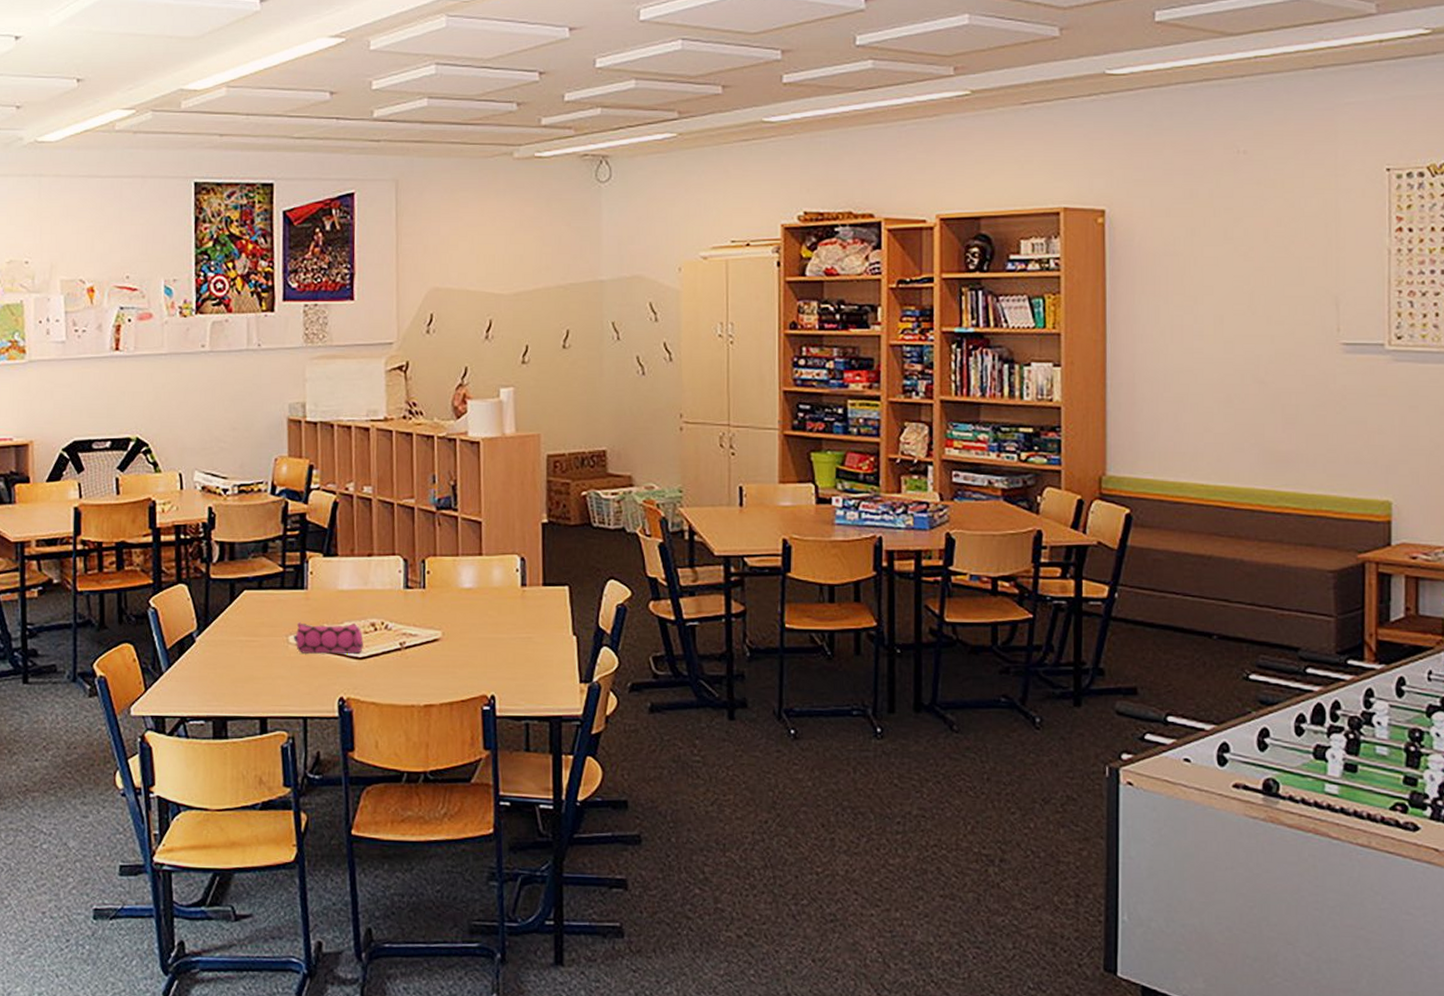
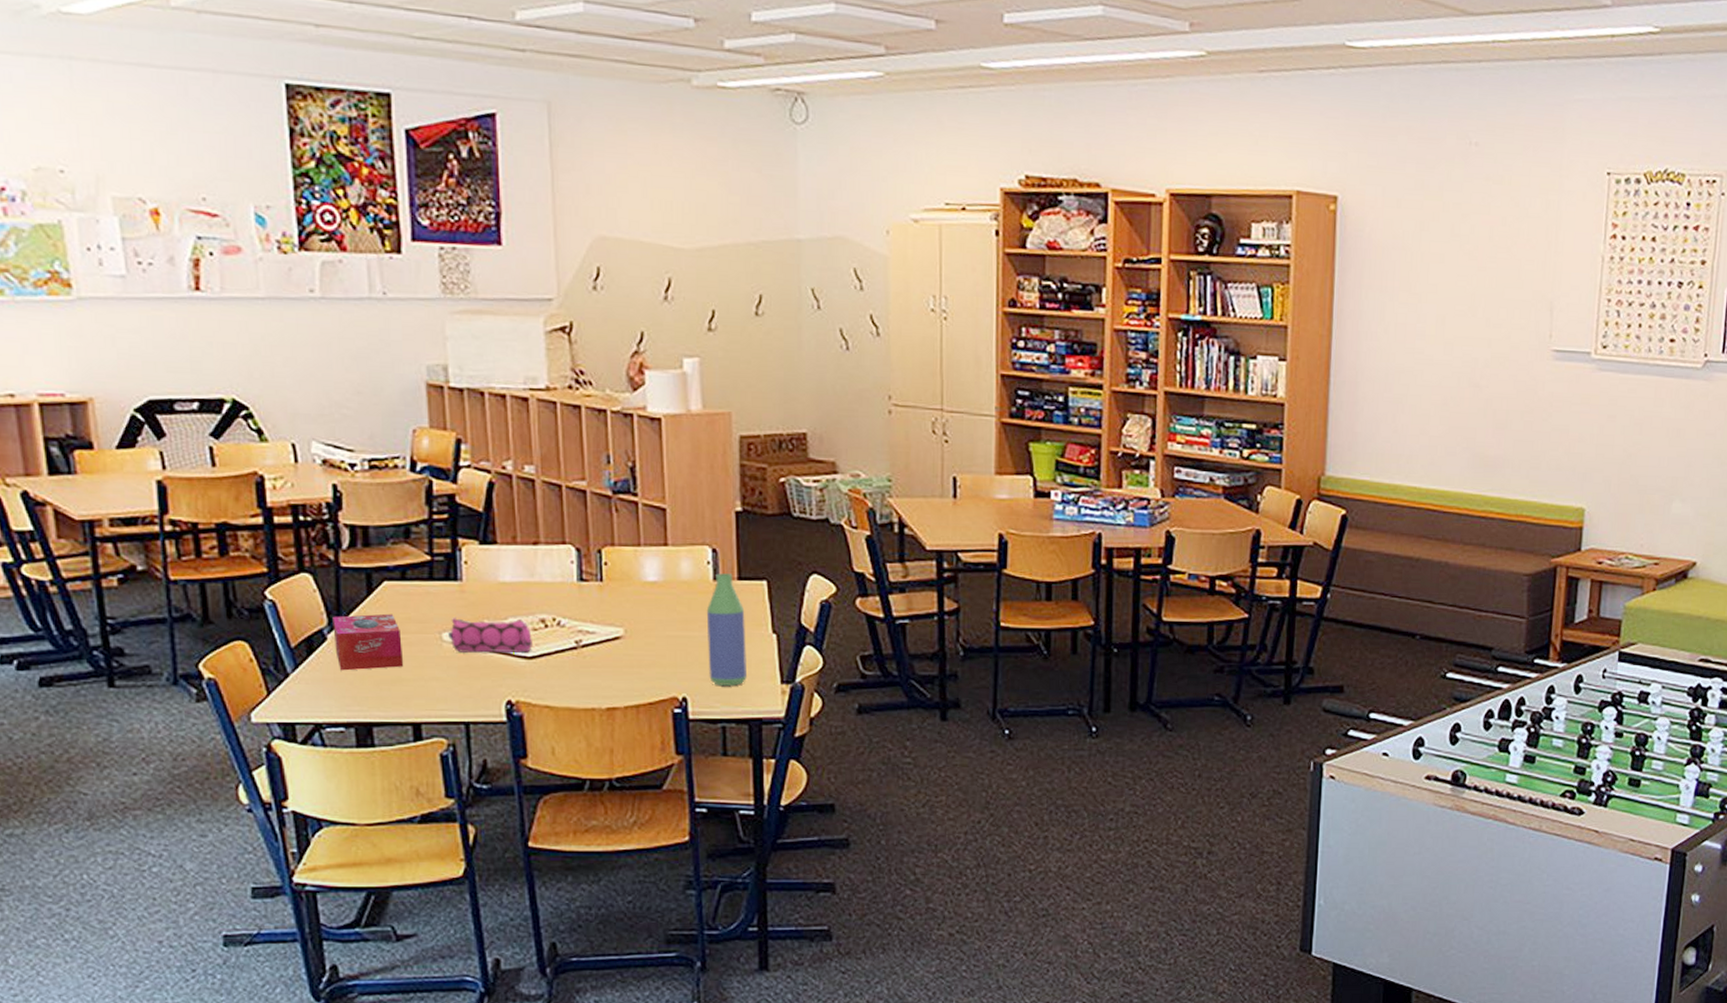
tissue box: none [201,619,256,670] -> present [332,613,404,671]
bottle: none [514,580,549,685] -> present [706,573,746,686]

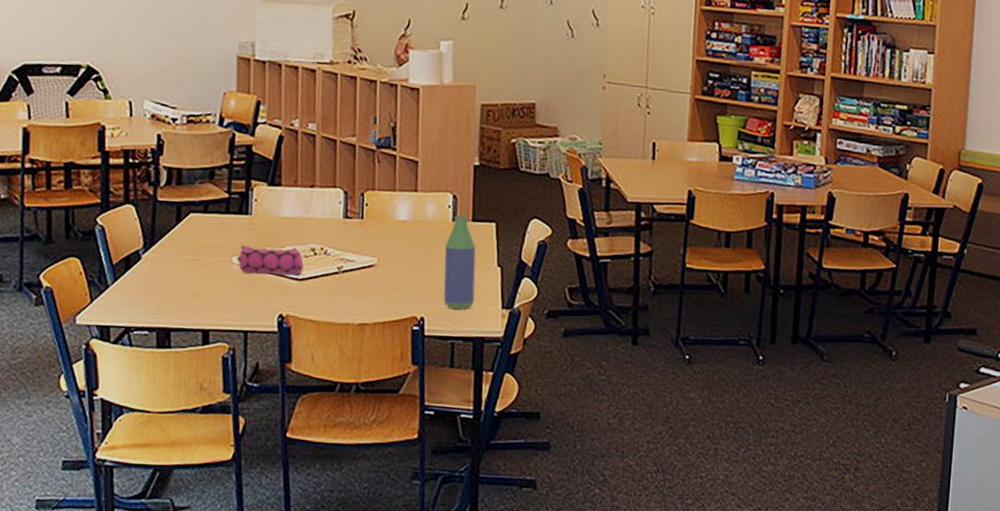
tissue box: present [332,613,404,671] -> none [147,239,200,285]

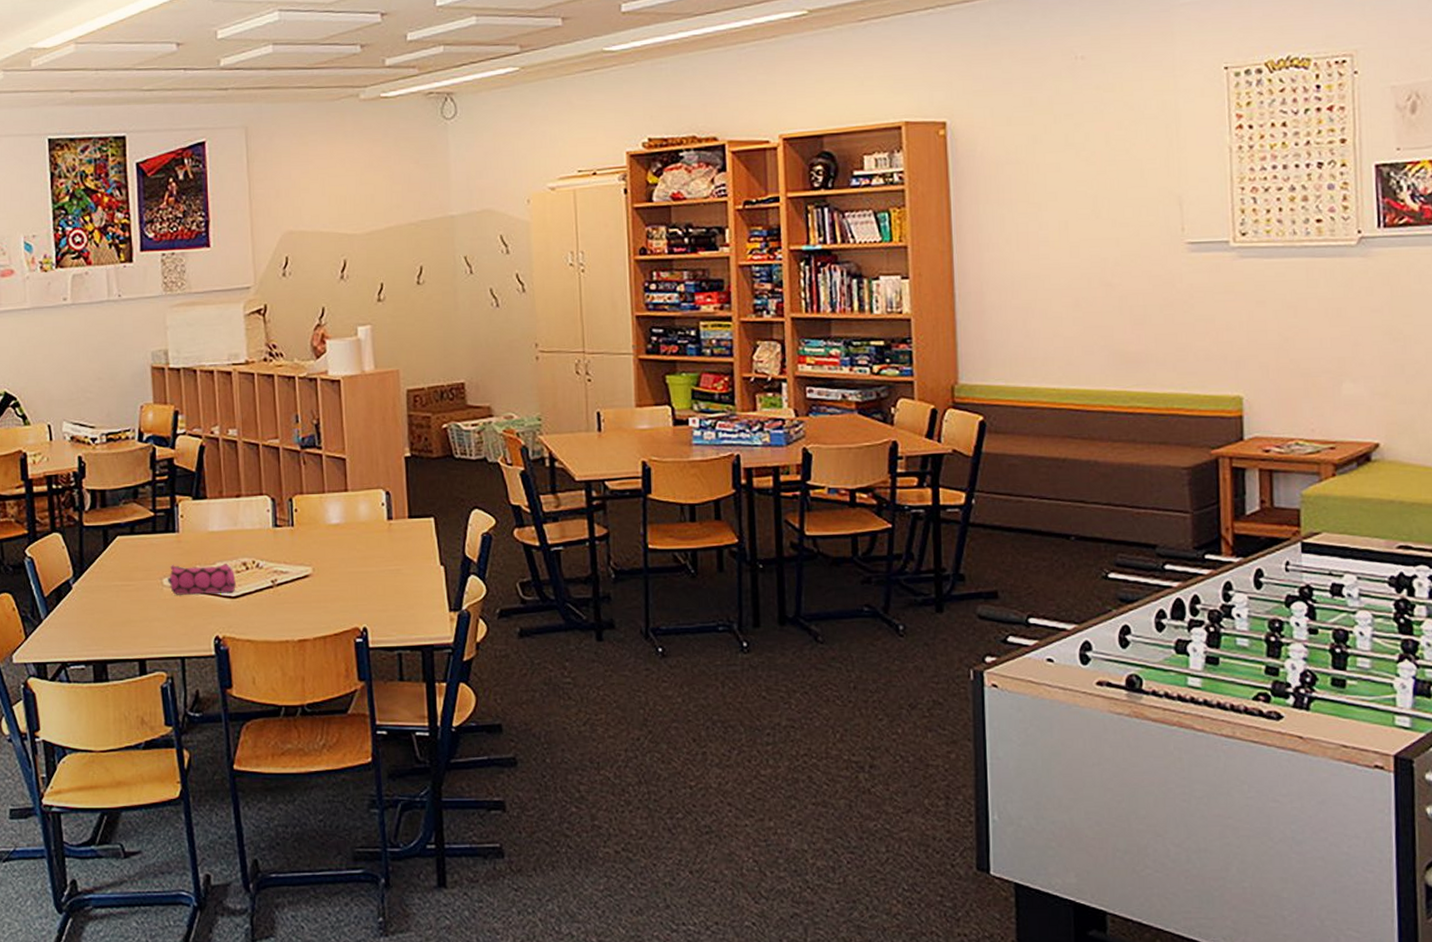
bottle: present [443,215,476,309] -> none [382,513,419,615]

